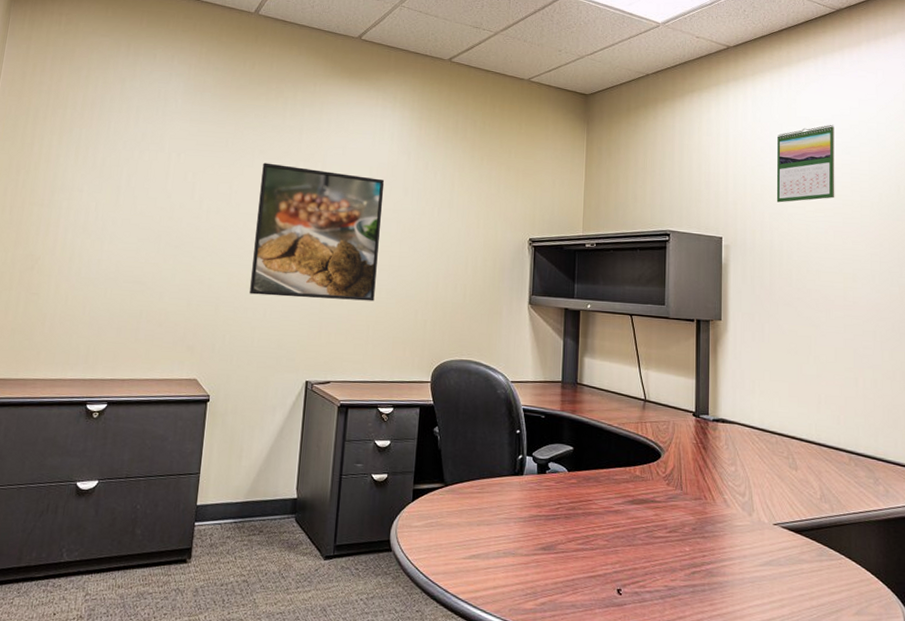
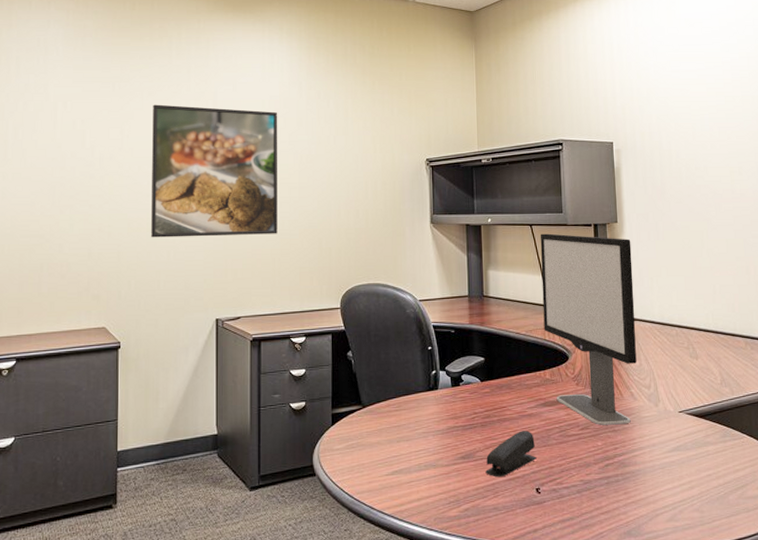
stapler: none [566,527,620,574] -> present [485,430,537,477]
computer monitor: none [637,324,734,532] -> present [540,233,637,425]
calendar: present [776,124,835,203] -> none [659,23,718,104]

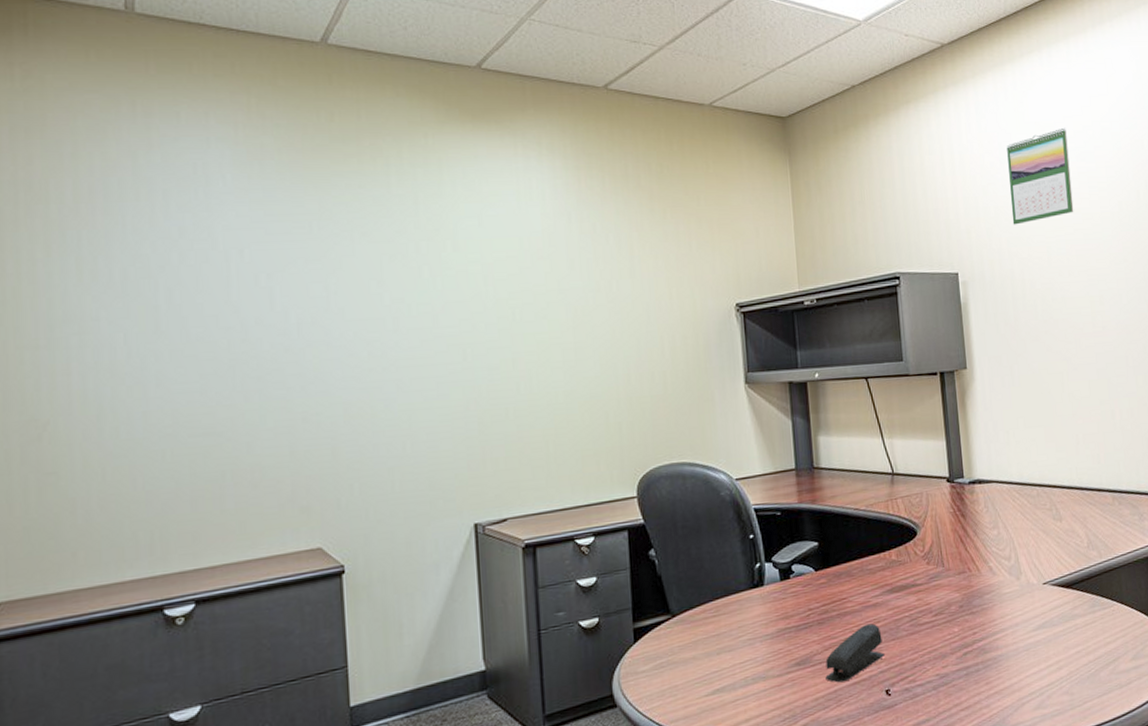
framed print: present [150,104,278,238] -> none [368,248,550,426]
computer monitor: present [540,233,637,425] -> none [877,386,995,608]
calendar: none [659,23,718,104] -> present [1007,127,1074,225]

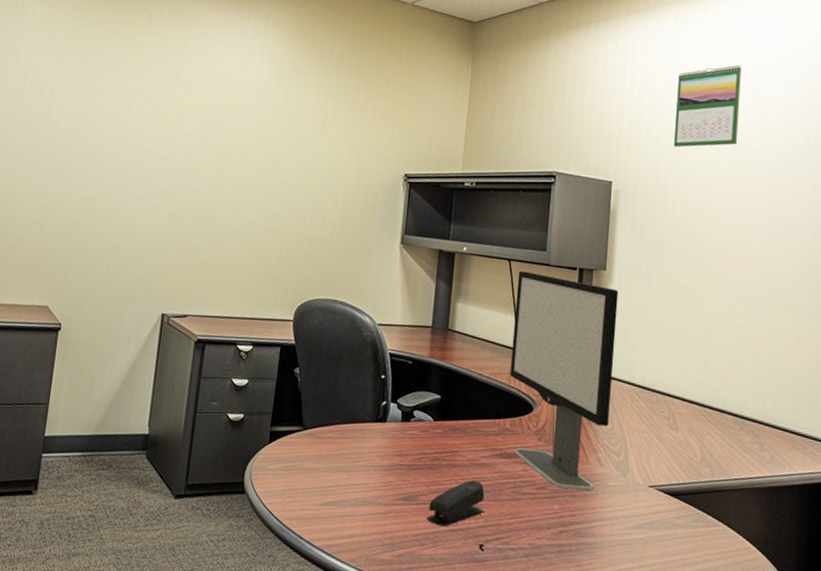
computer monitor: none [877,386,995,608] -> present [510,270,619,491]

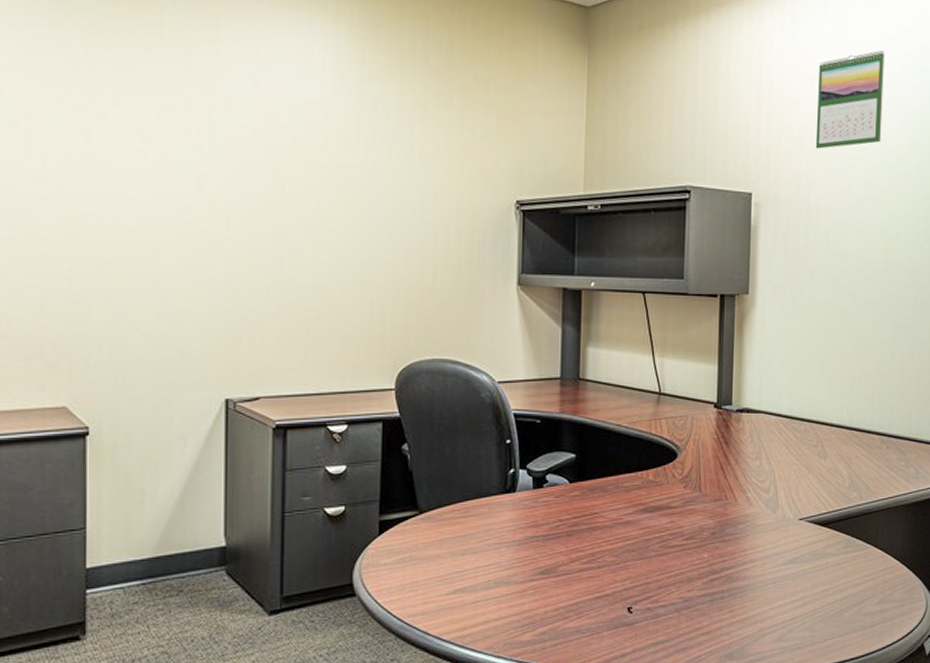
stapler: present [427,480,485,527] -> none [569,541,631,596]
computer monitor: present [510,270,619,491] -> none [650,303,763,535]

